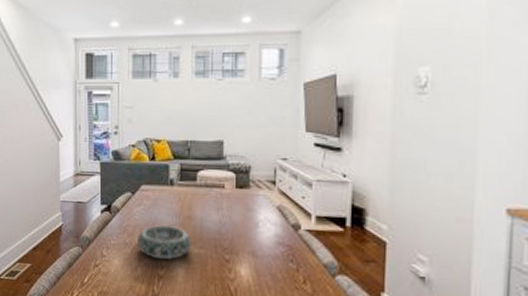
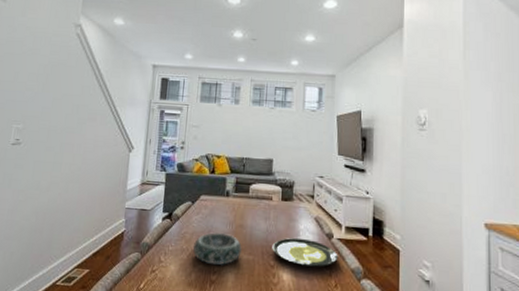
plate: none [226,229,307,262] -> present [272,237,338,267]

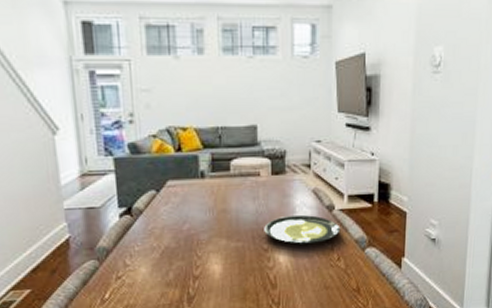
decorative bowl: present [192,232,242,265] -> none [165,222,228,259]

